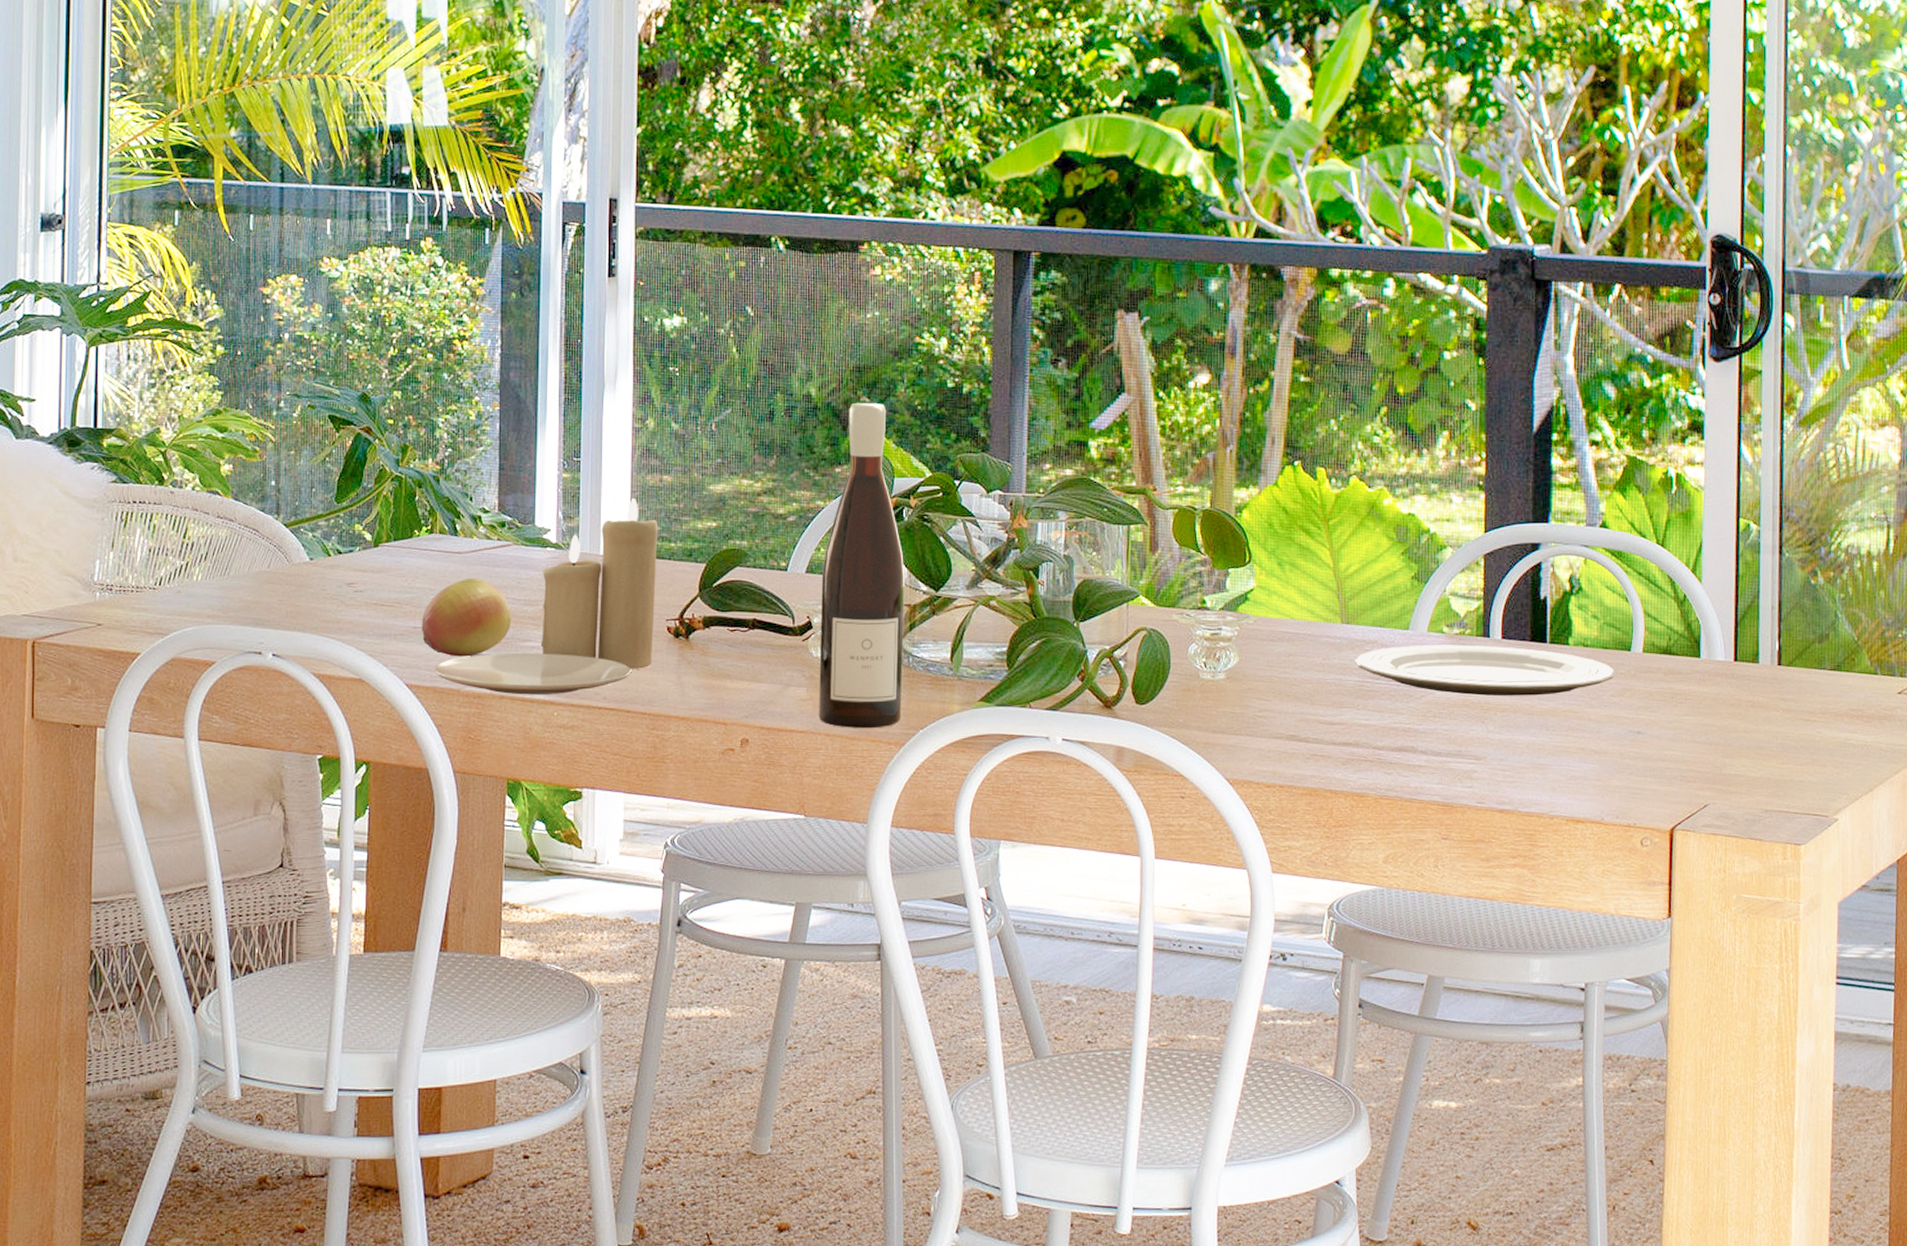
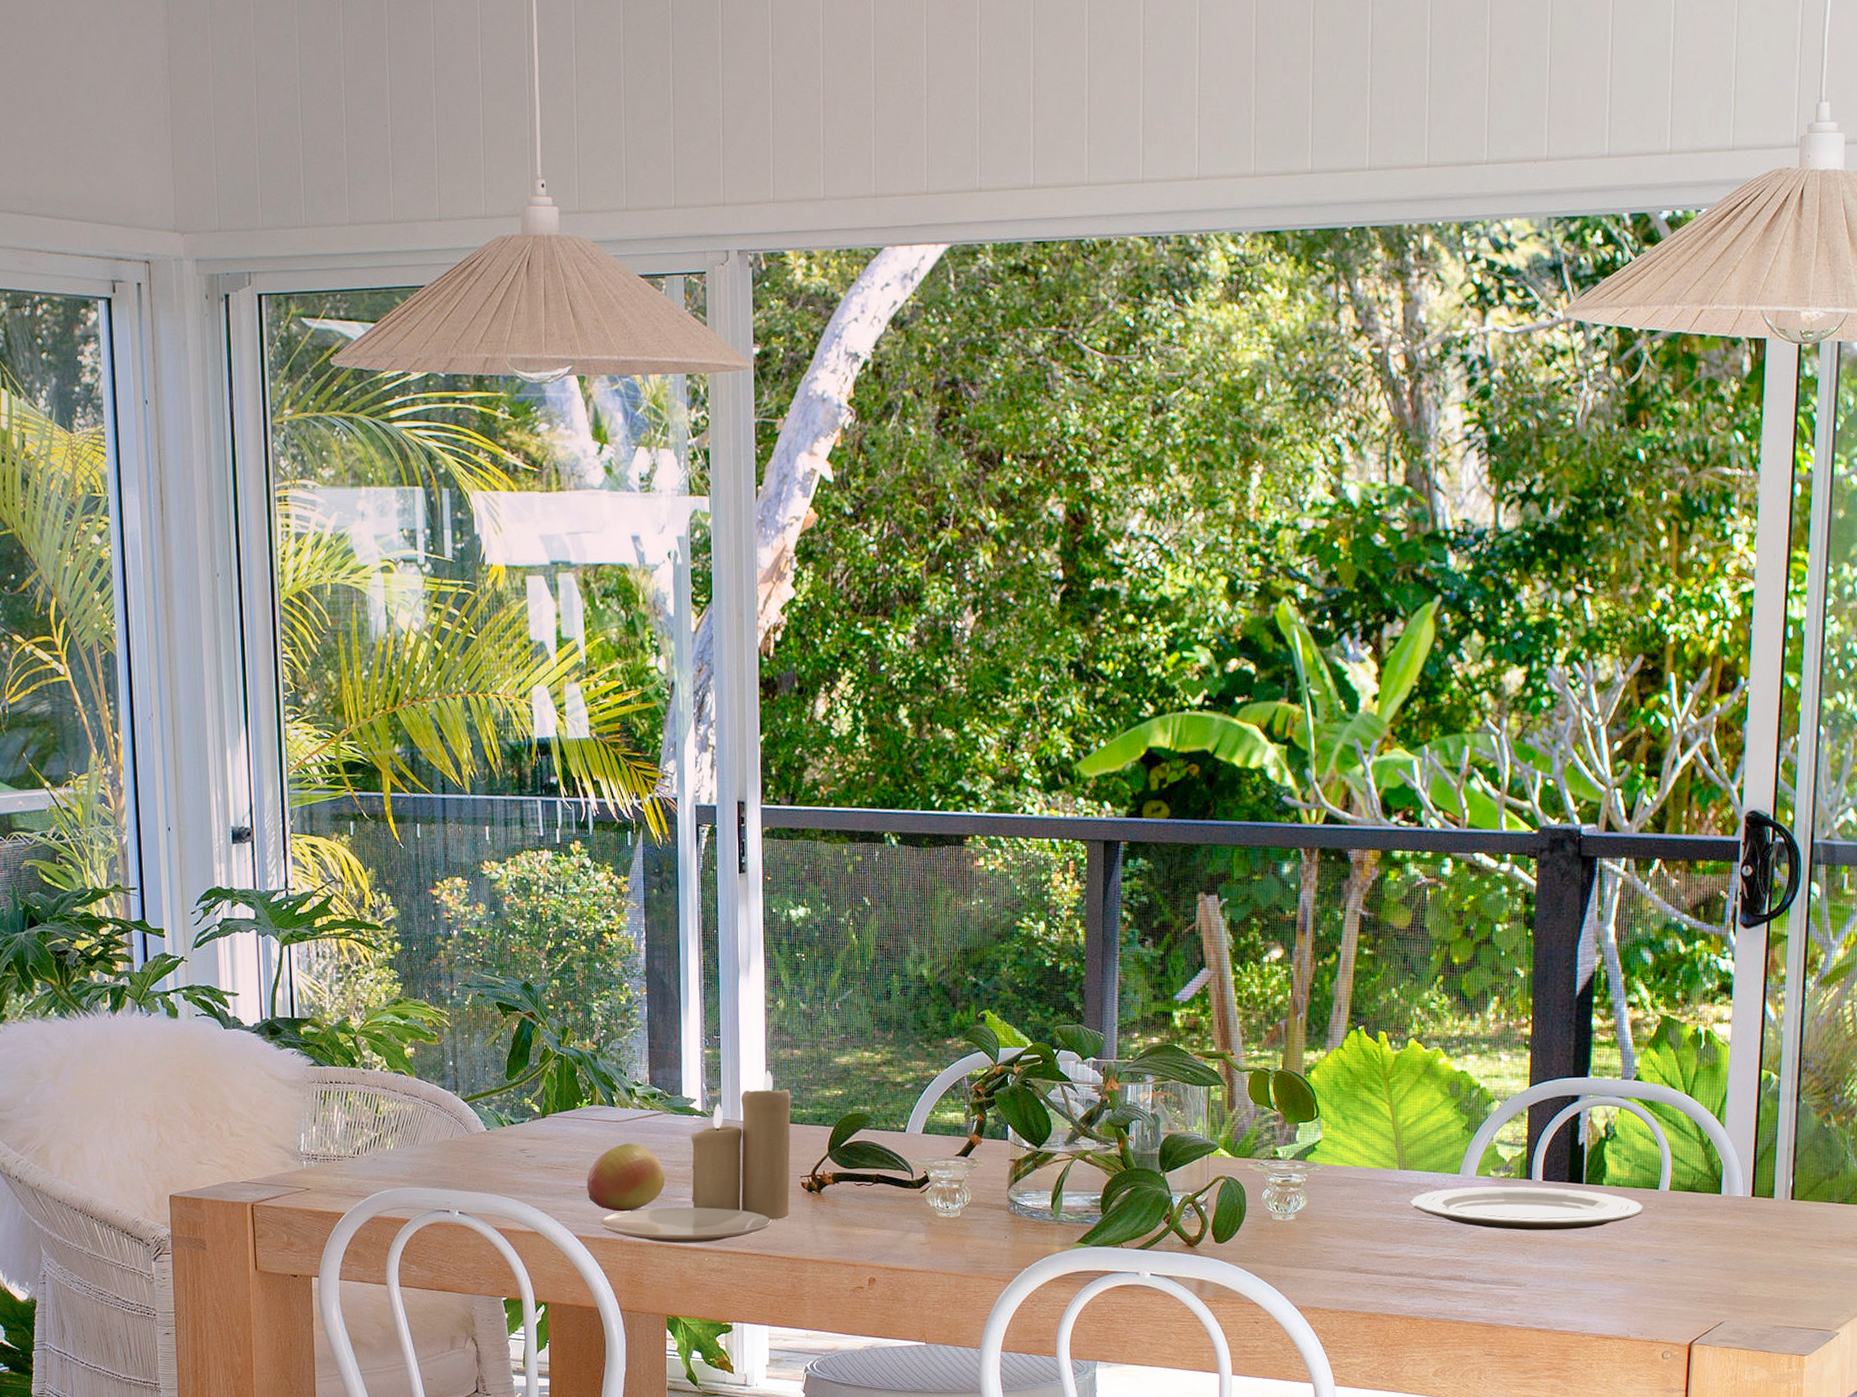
bottle: present [818,402,905,728] -> none [935,981,1010,1267]

